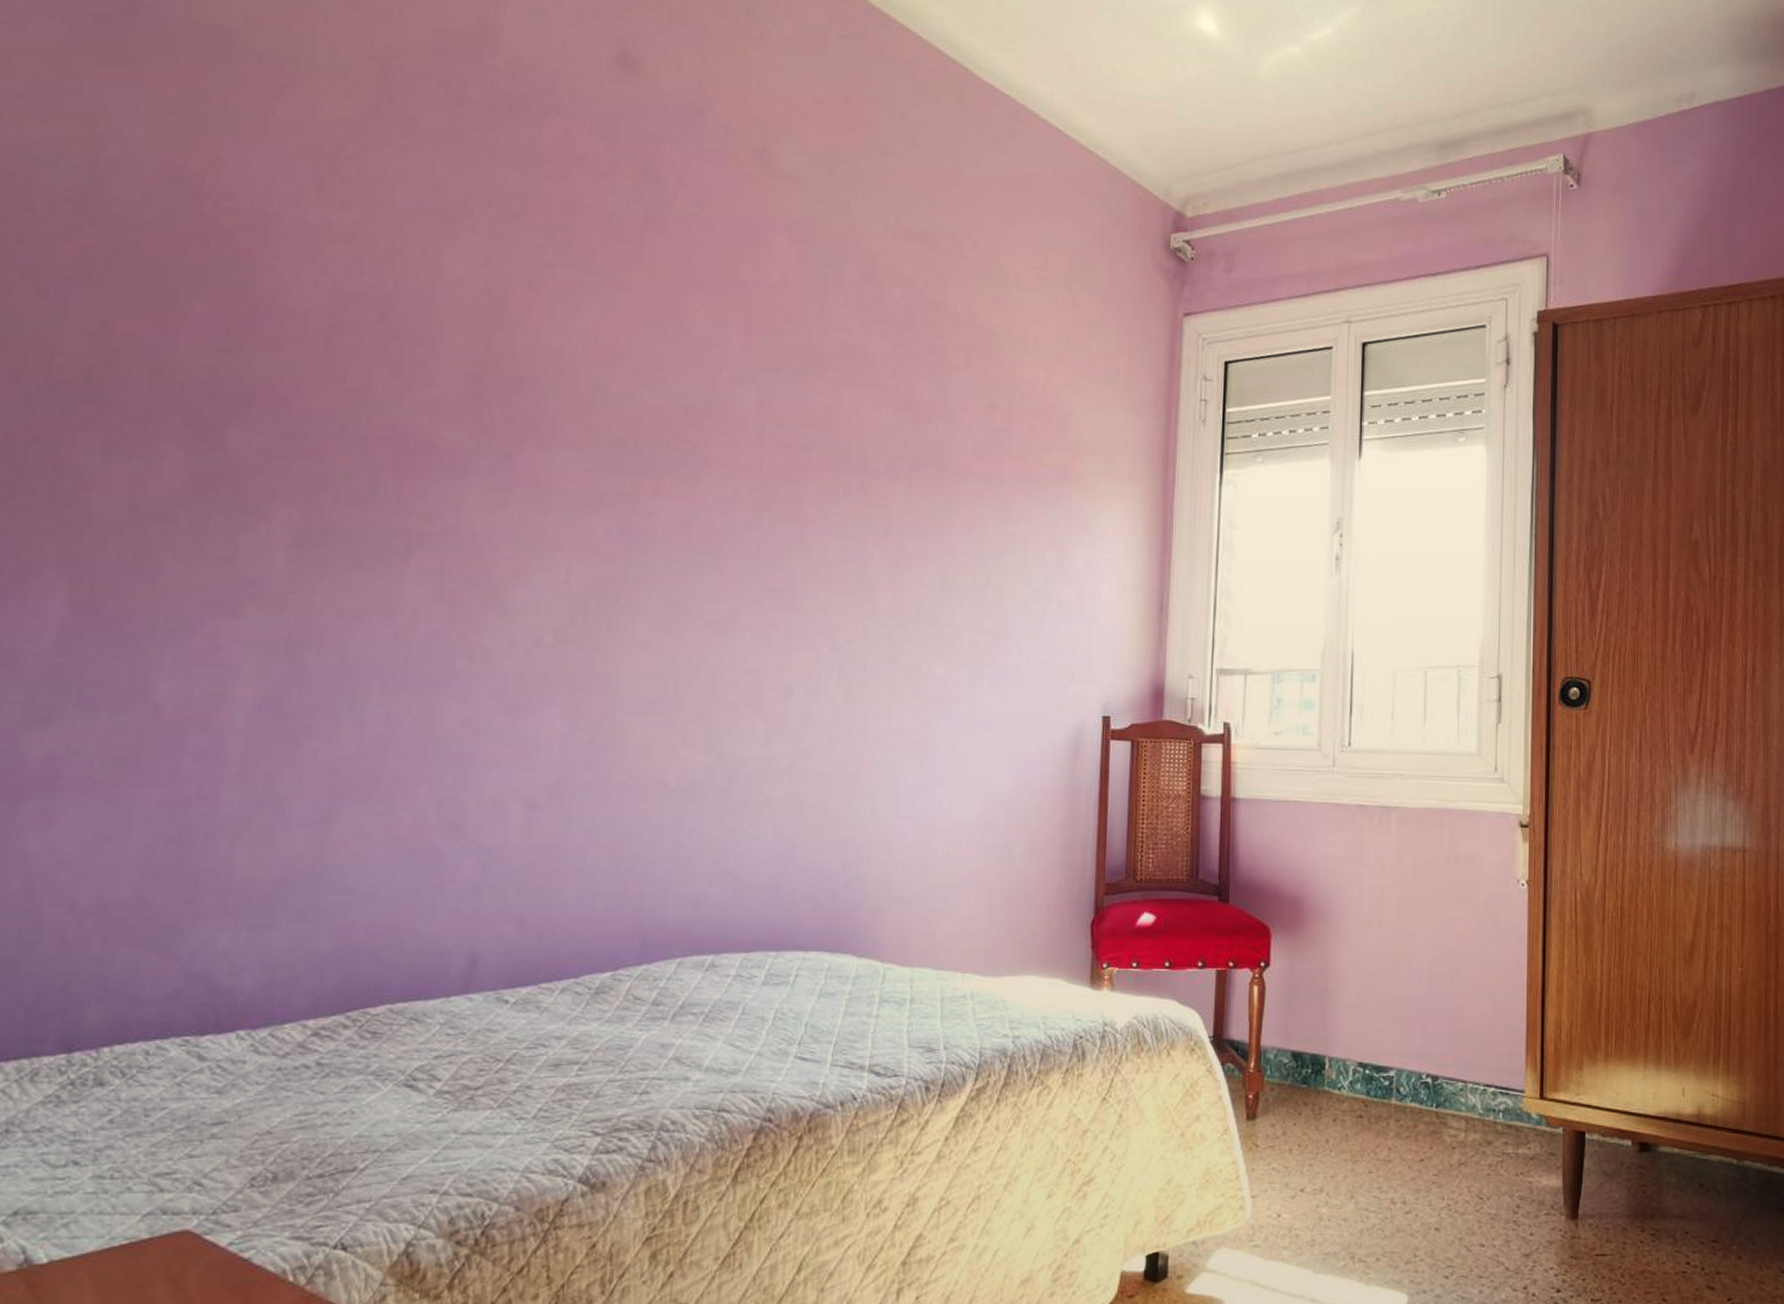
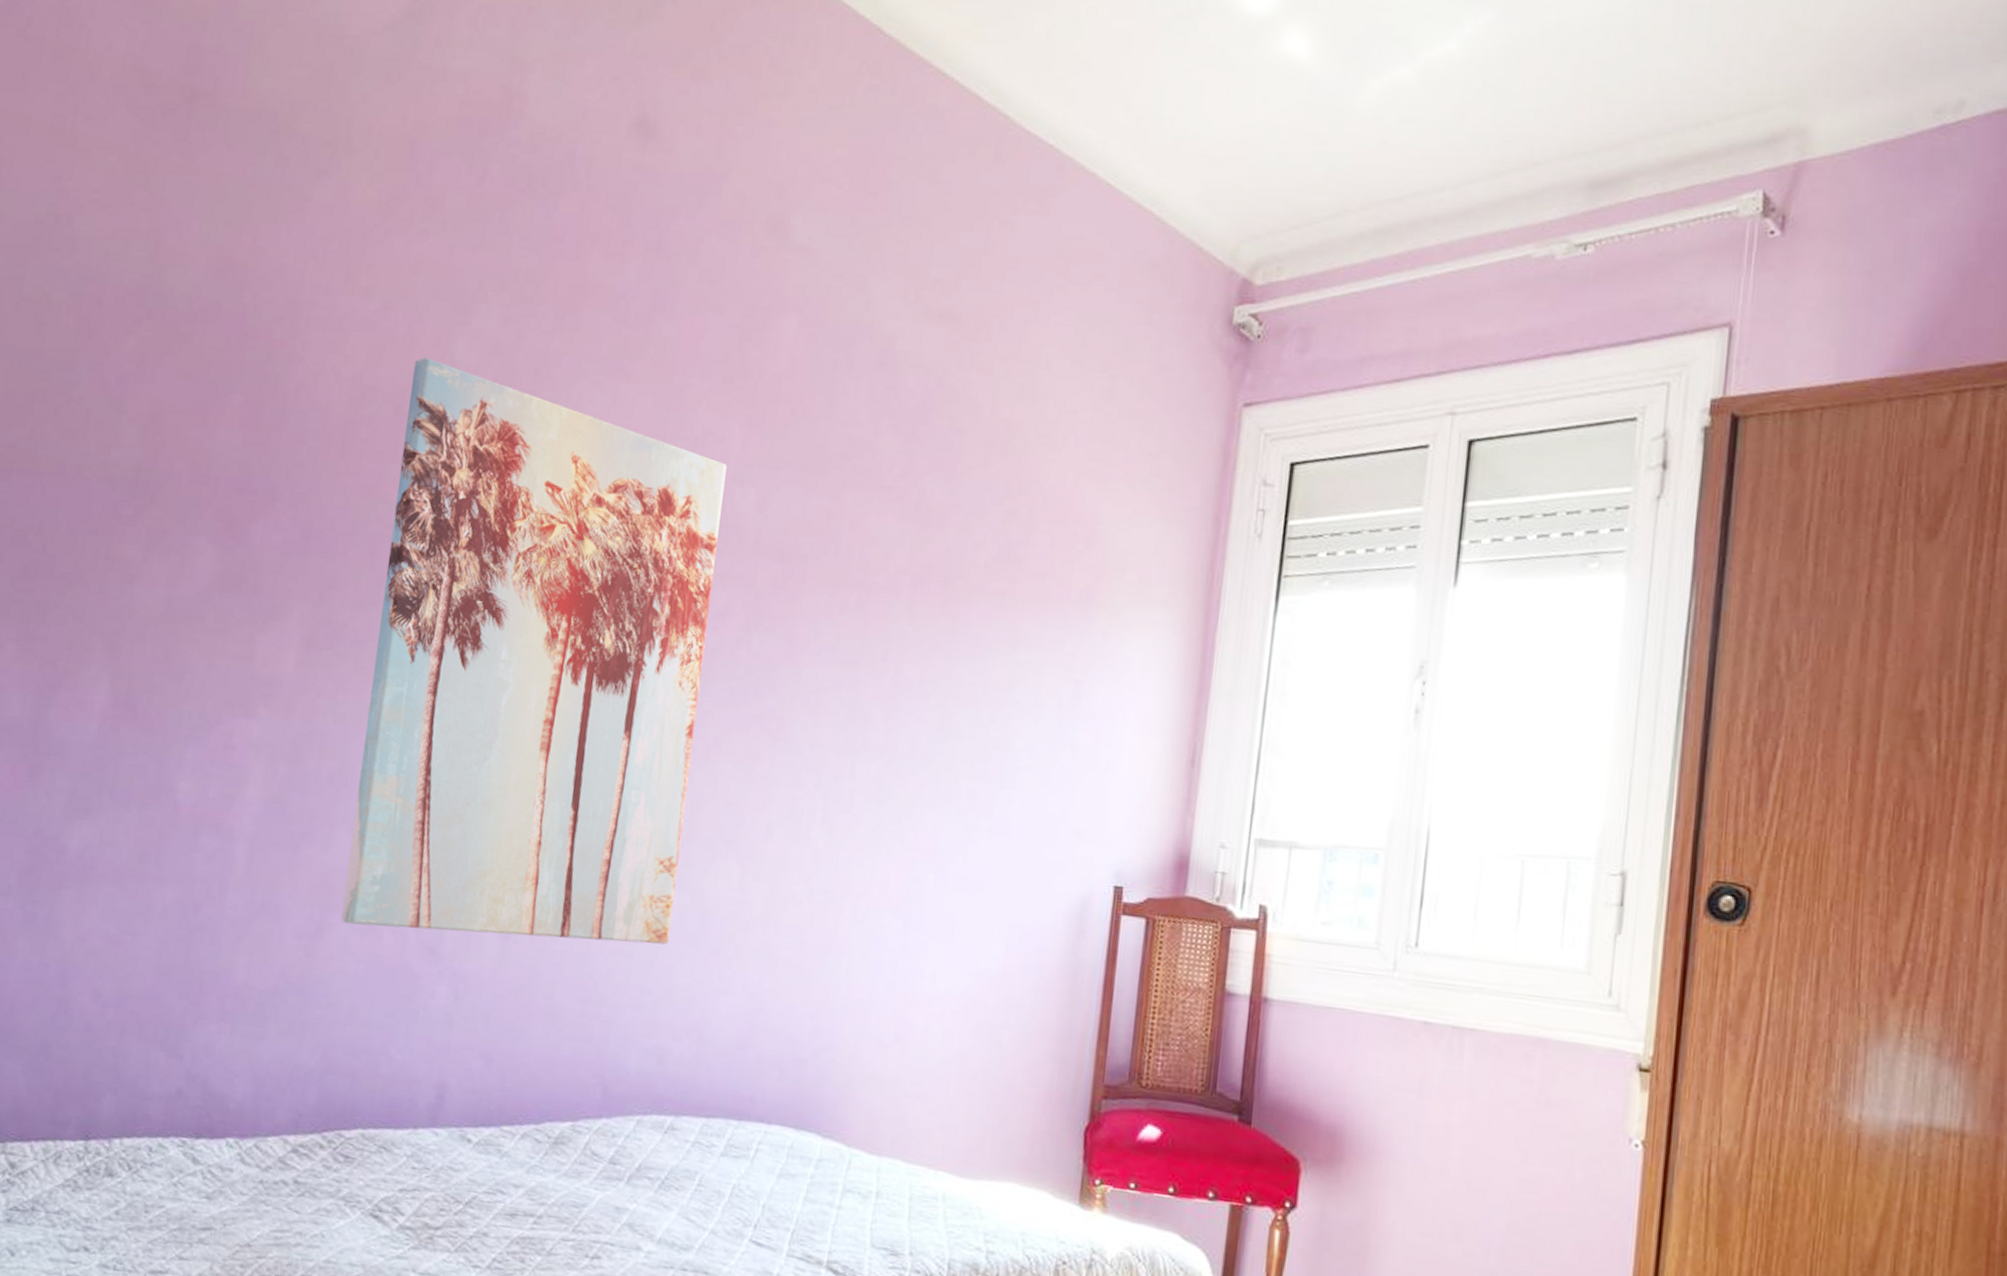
wall art: none [352,268,727,810] -> present [340,357,727,945]

